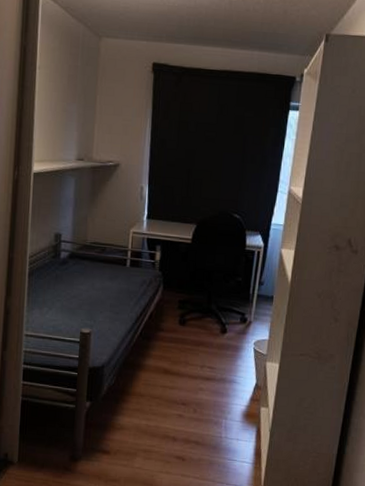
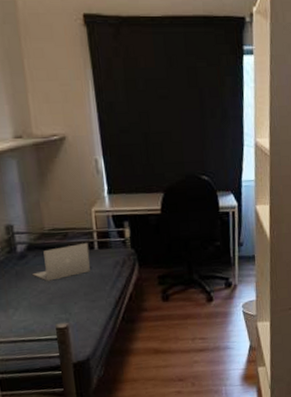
laptop: none [69,259,122,288] -> present [32,243,91,281]

